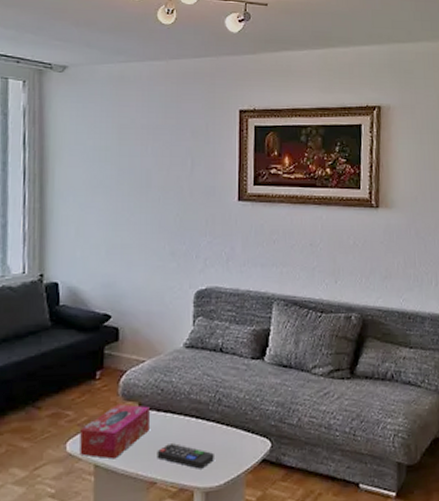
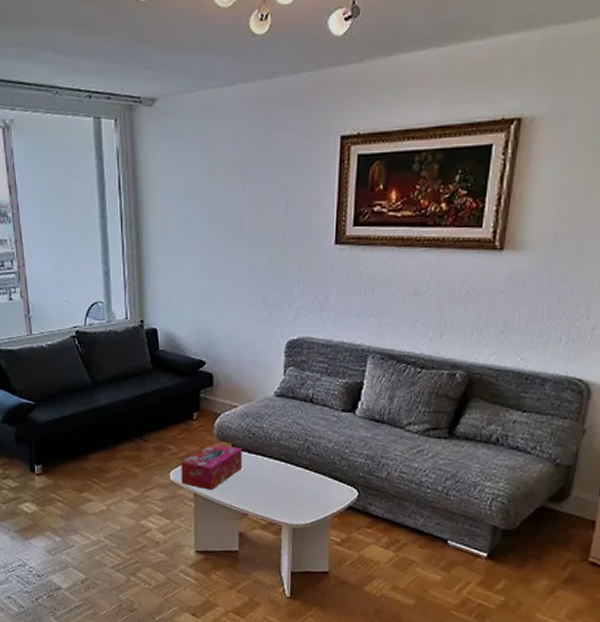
remote control: present [157,443,214,469] -> none [248,483,302,508]

